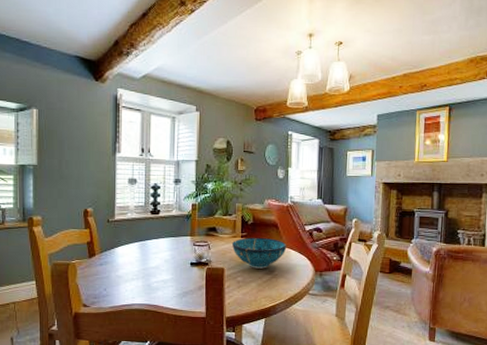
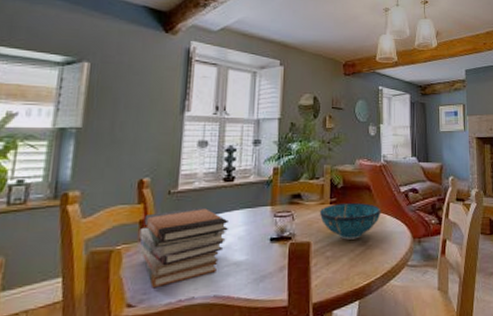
book stack: none [88,234,156,295] -> present [139,207,228,289]

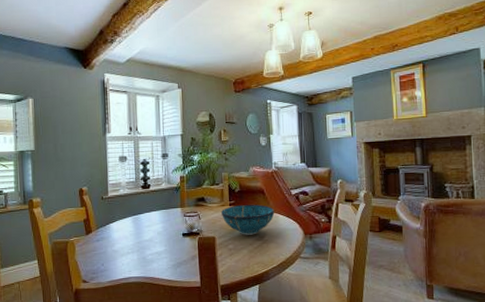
book stack: present [139,207,228,289] -> none [85,209,149,270]

